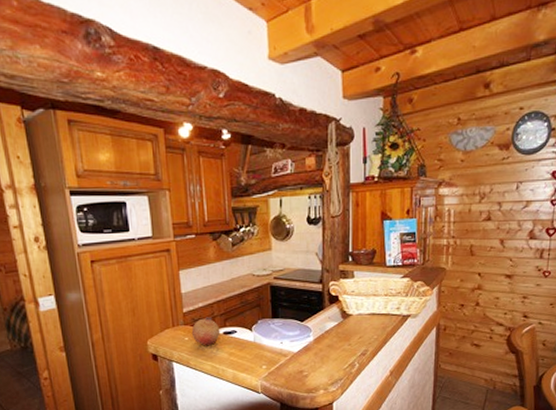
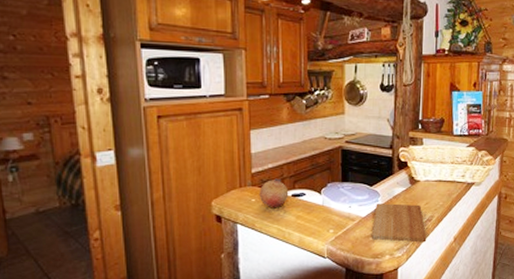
cutting board: none [304,338,362,377] -> present [371,203,427,243]

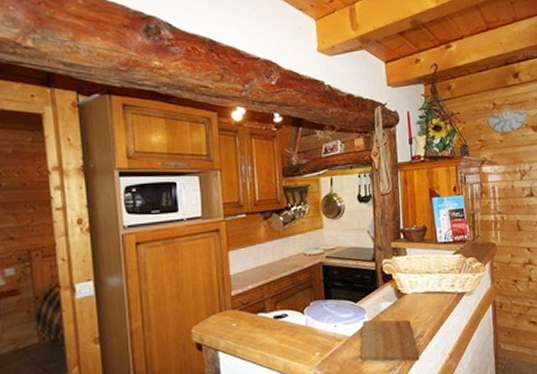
fruit: present [259,178,289,207] -> none [239,300,271,331]

